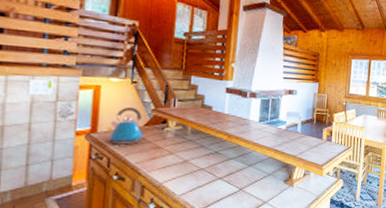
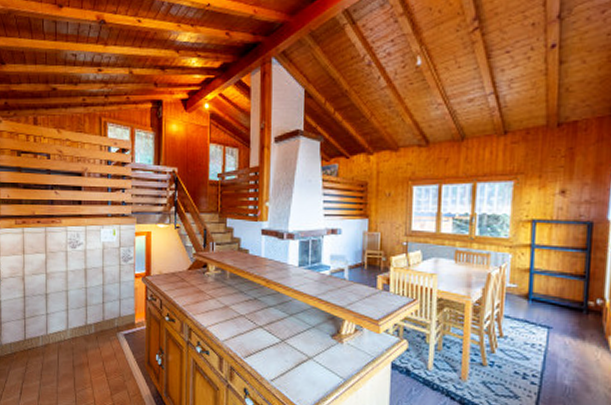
kettle: present [108,106,146,145] -> none [159,251,189,288]

